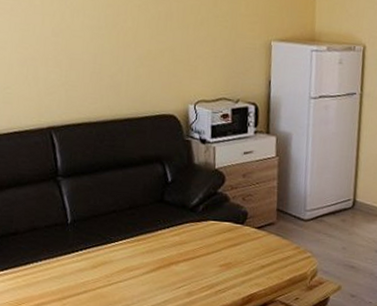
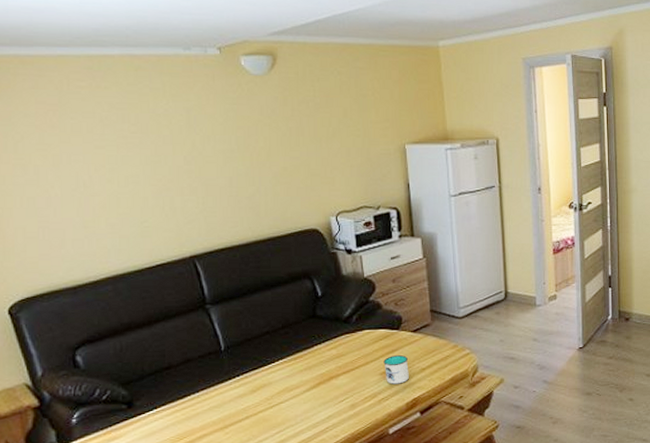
mug: none [224,249,250,278] -> present [383,355,409,384]

